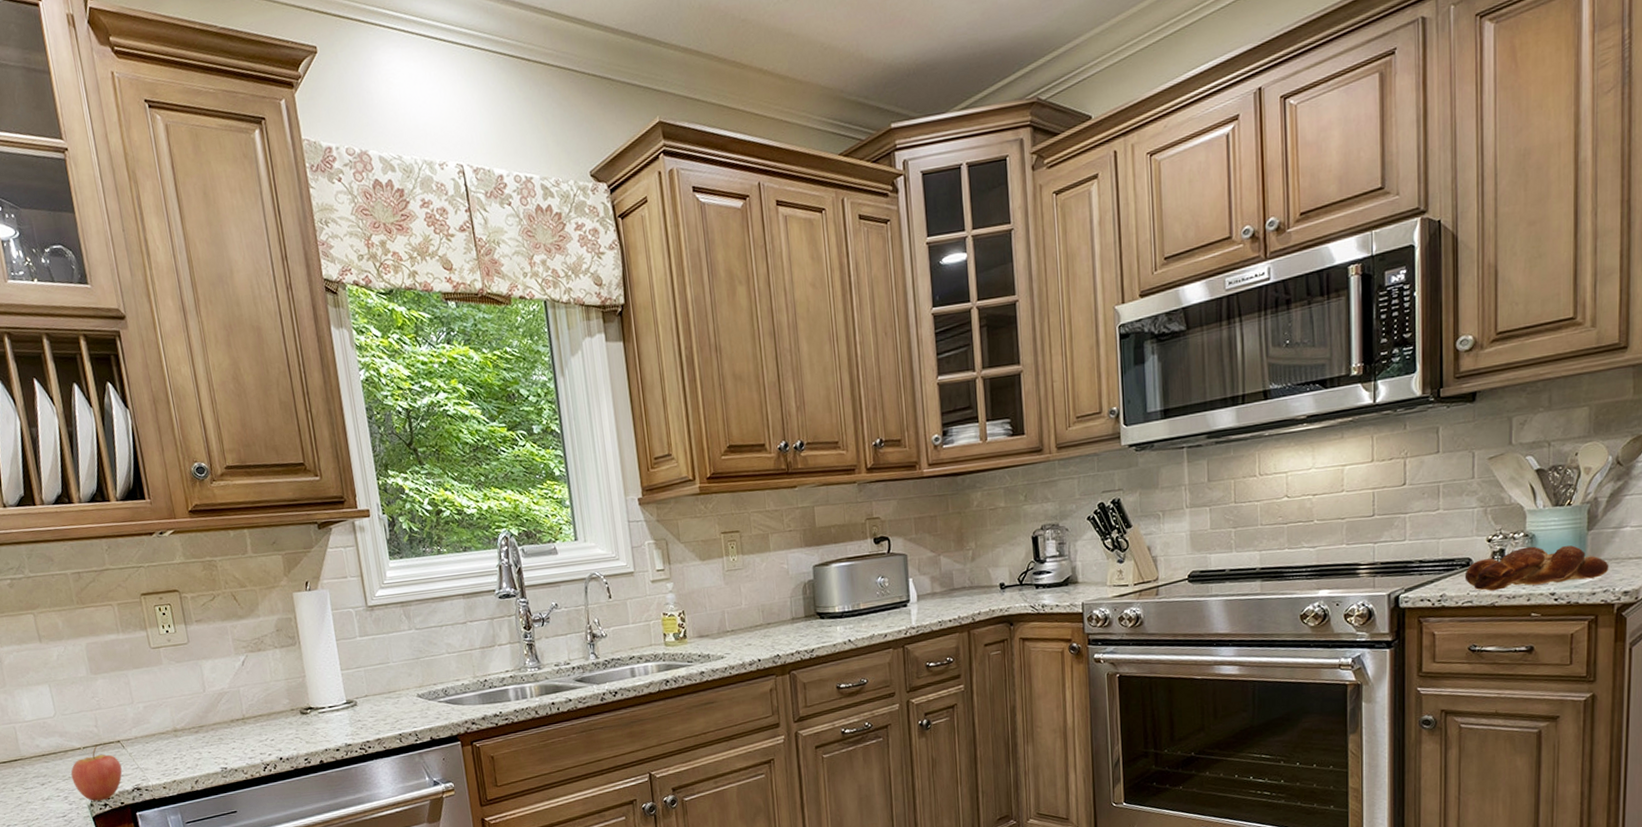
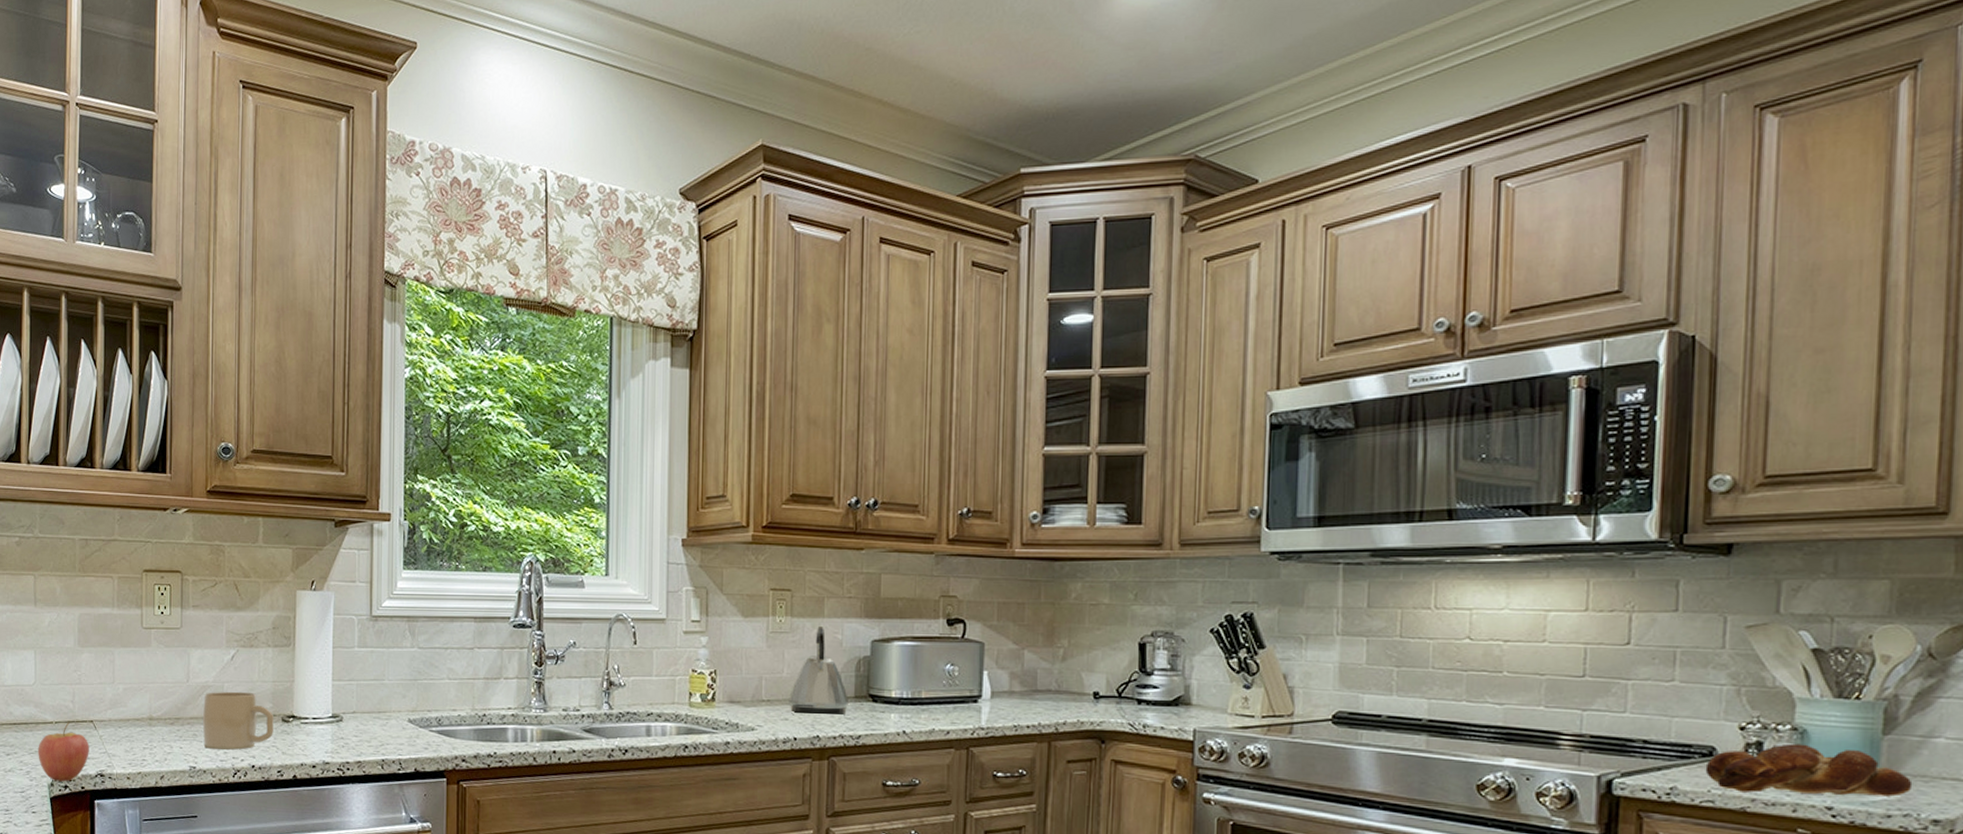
mug: none [222,692,295,750] -> present [202,691,273,751]
kettle: none [749,560,800,640] -> present [789,627,848,717]

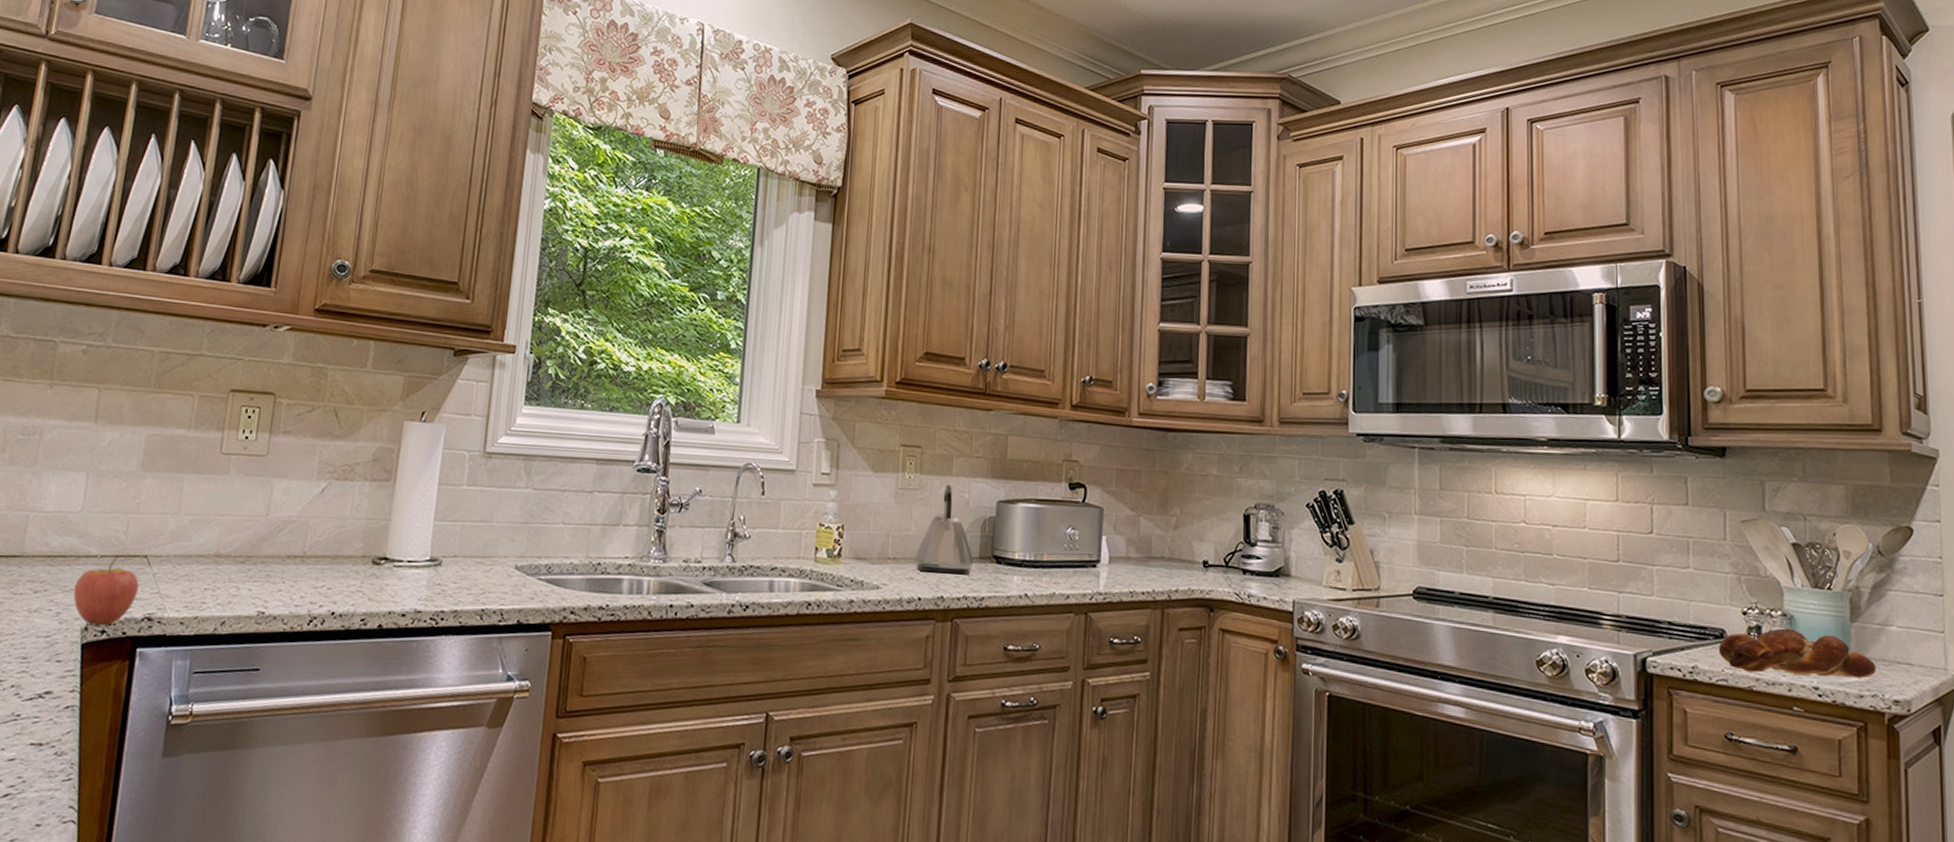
mug: present [202,691,273,751] -> none [277,528,363,595]

